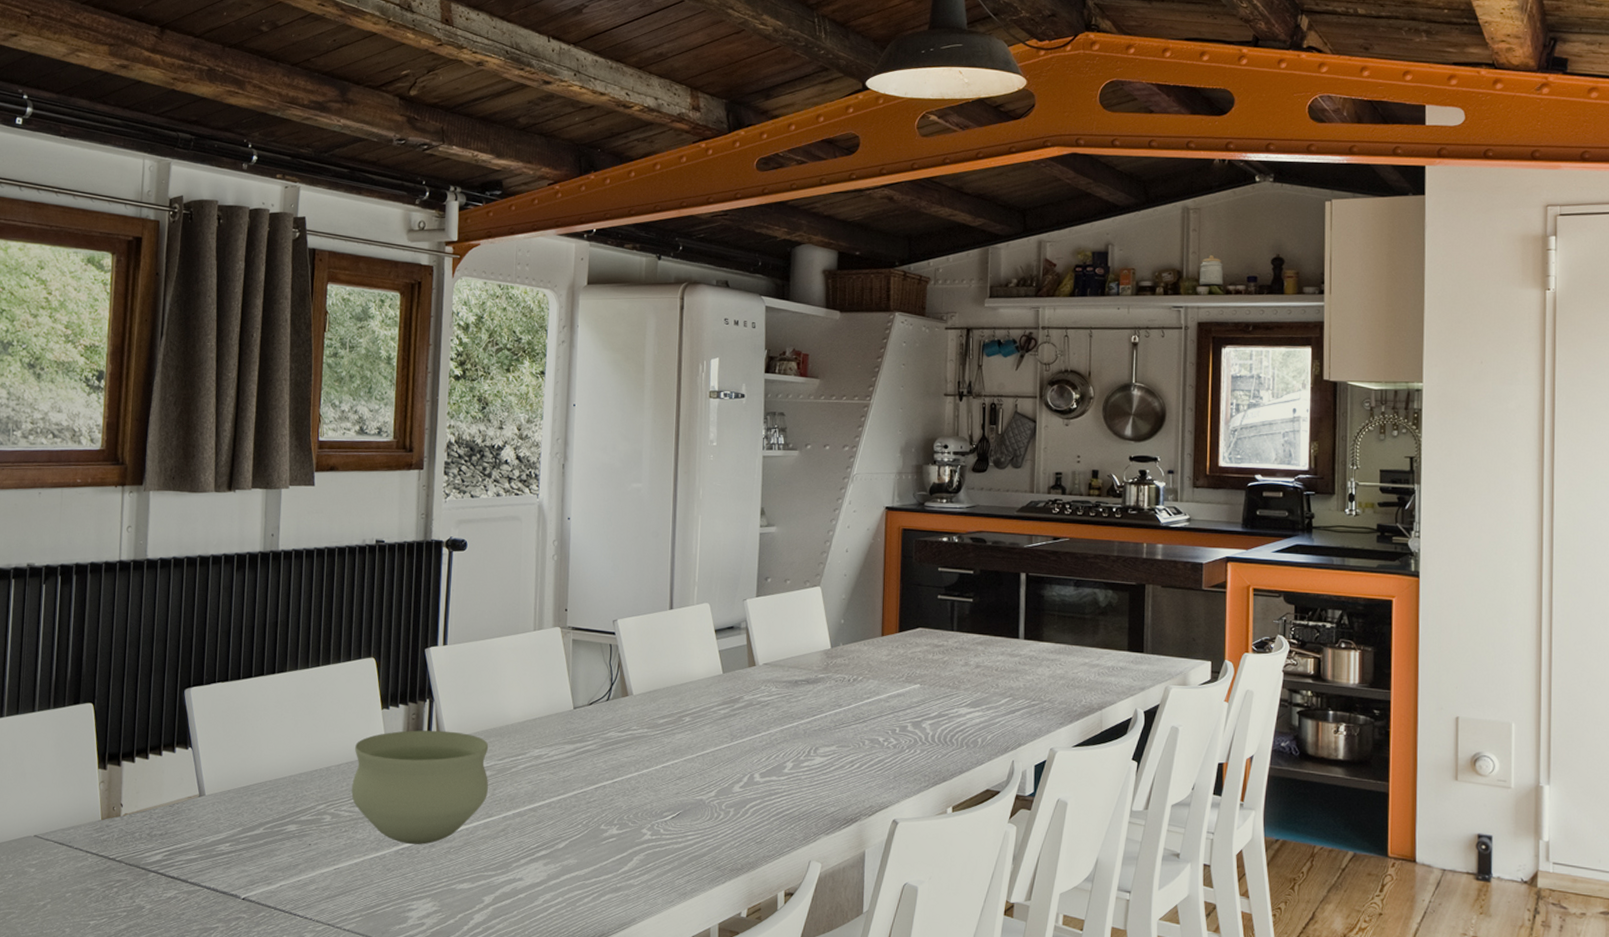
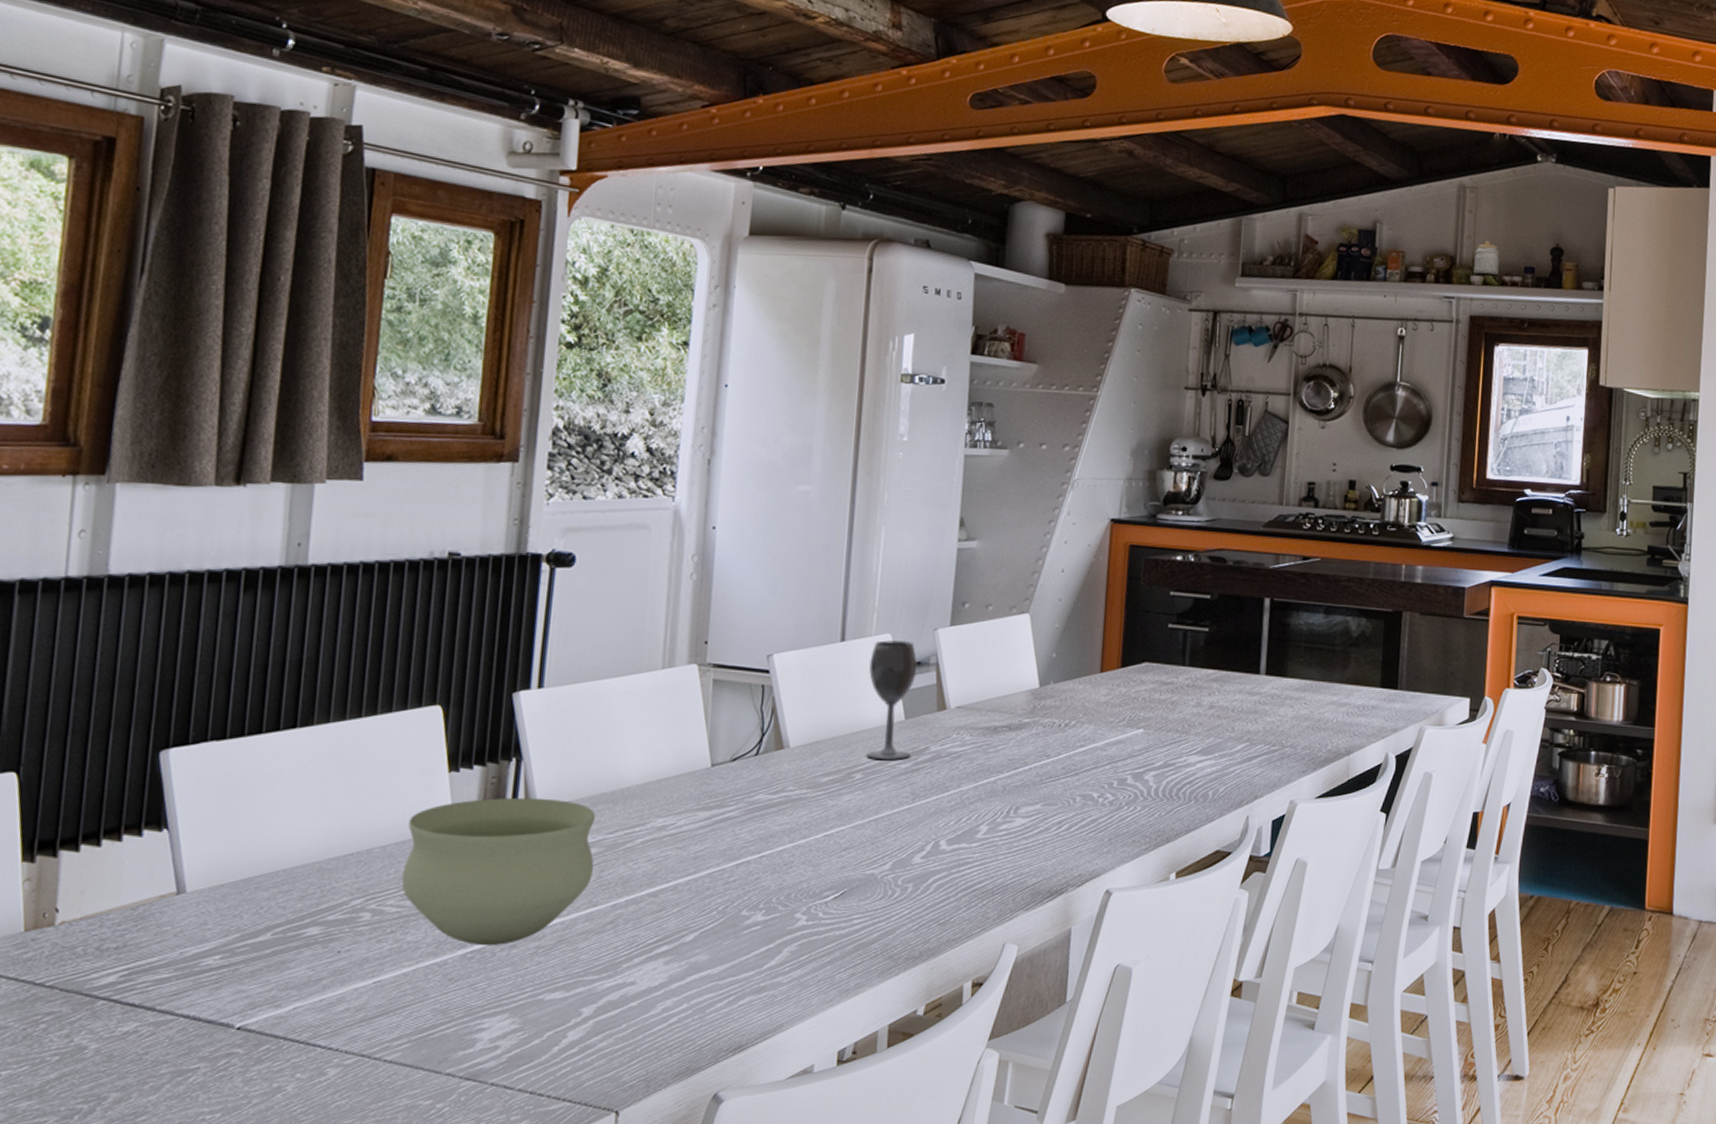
wine glass: none [693,608,731,707] -> present [866,640,918,761]

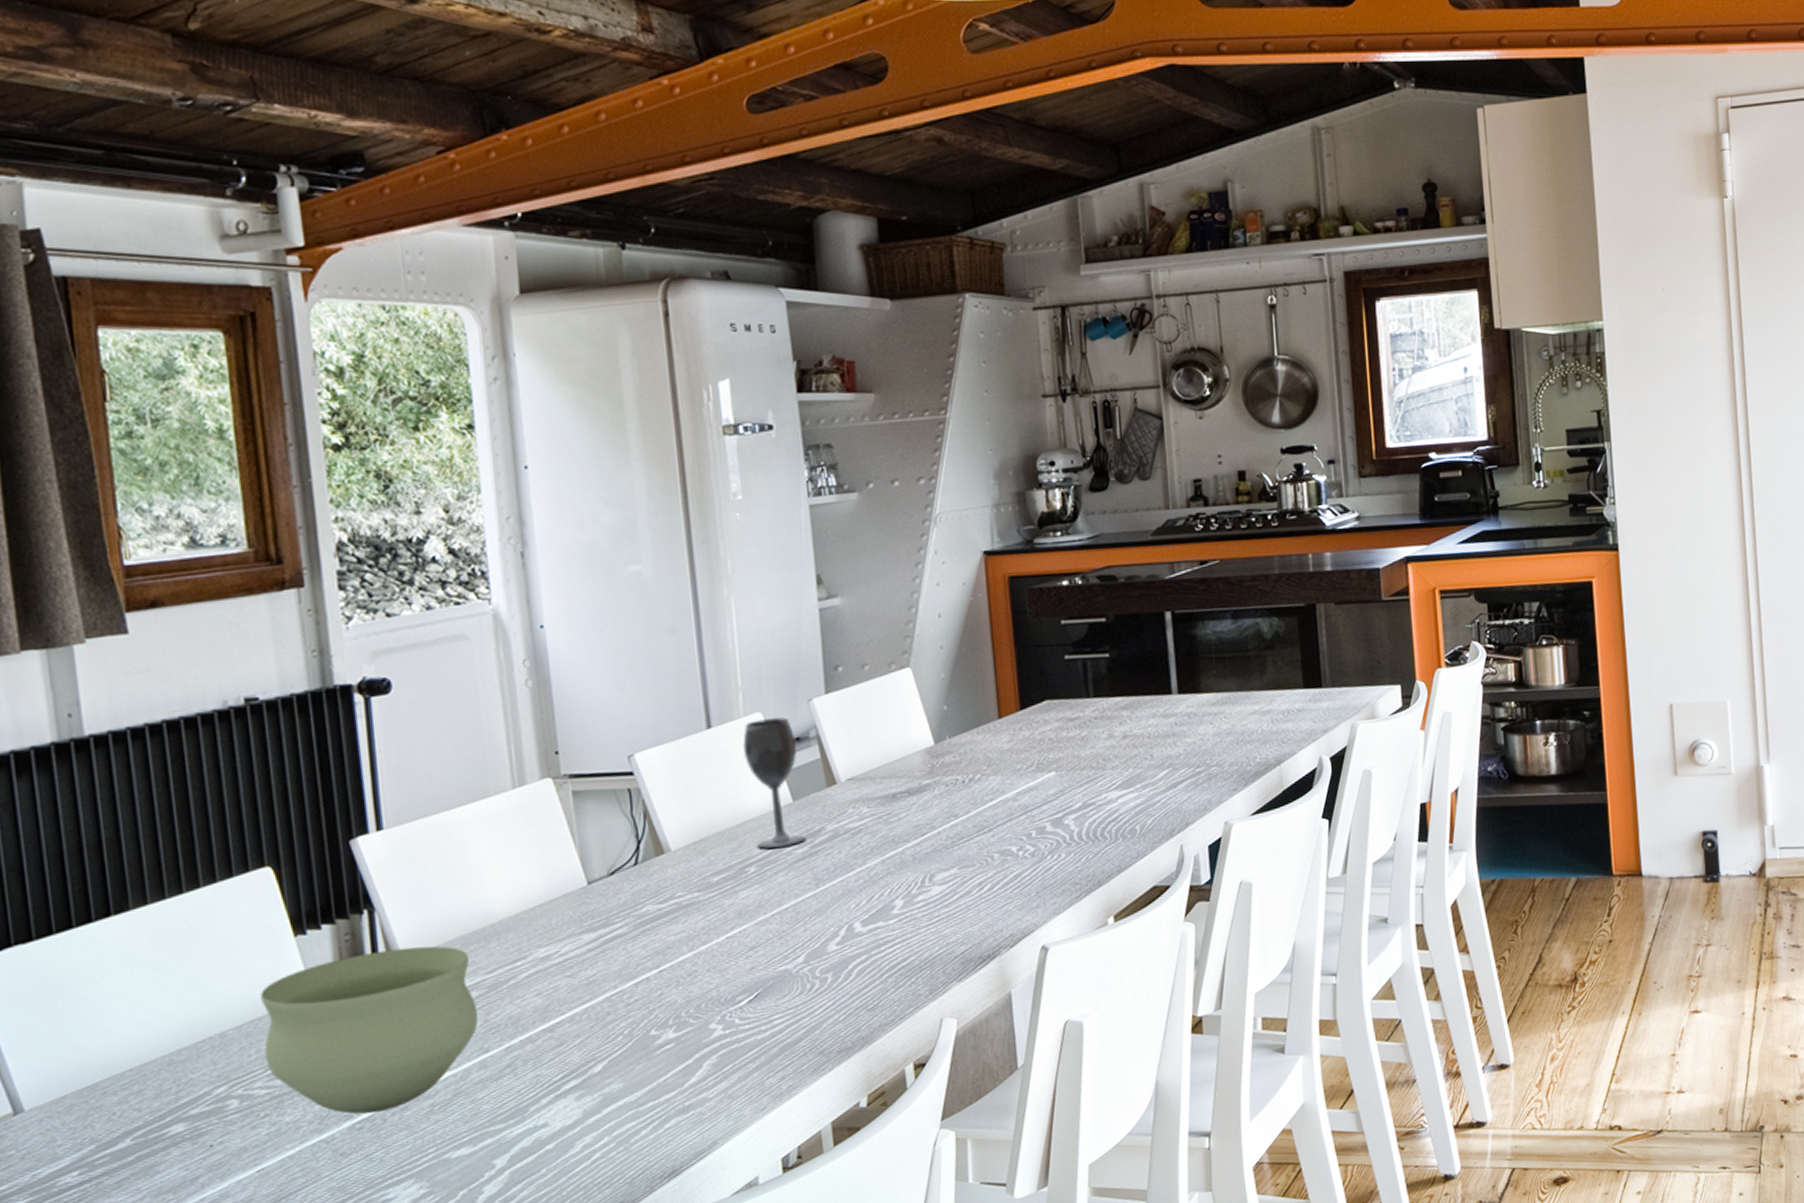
jar: present [1472,241,1500,277] -> none [1339,186,1370,226]

